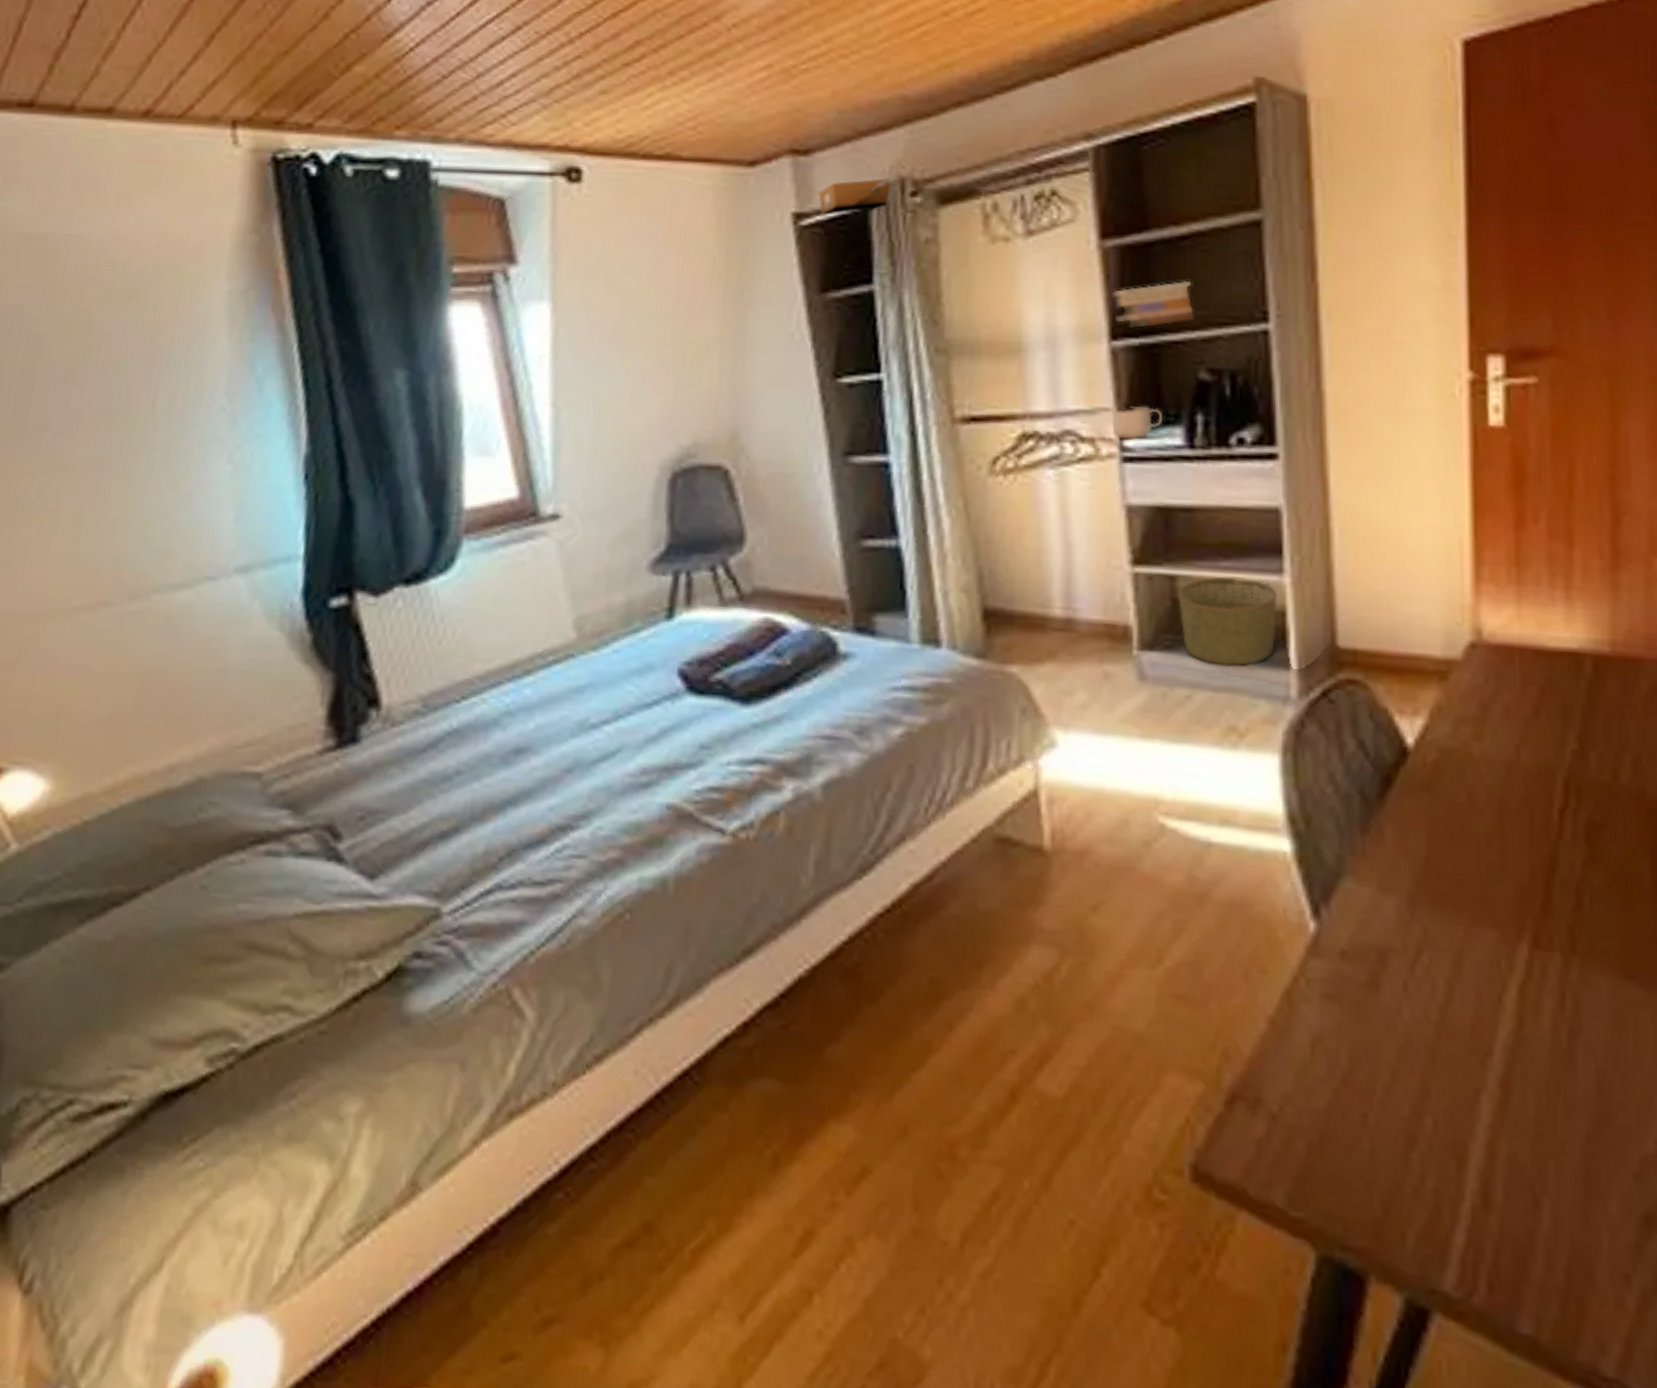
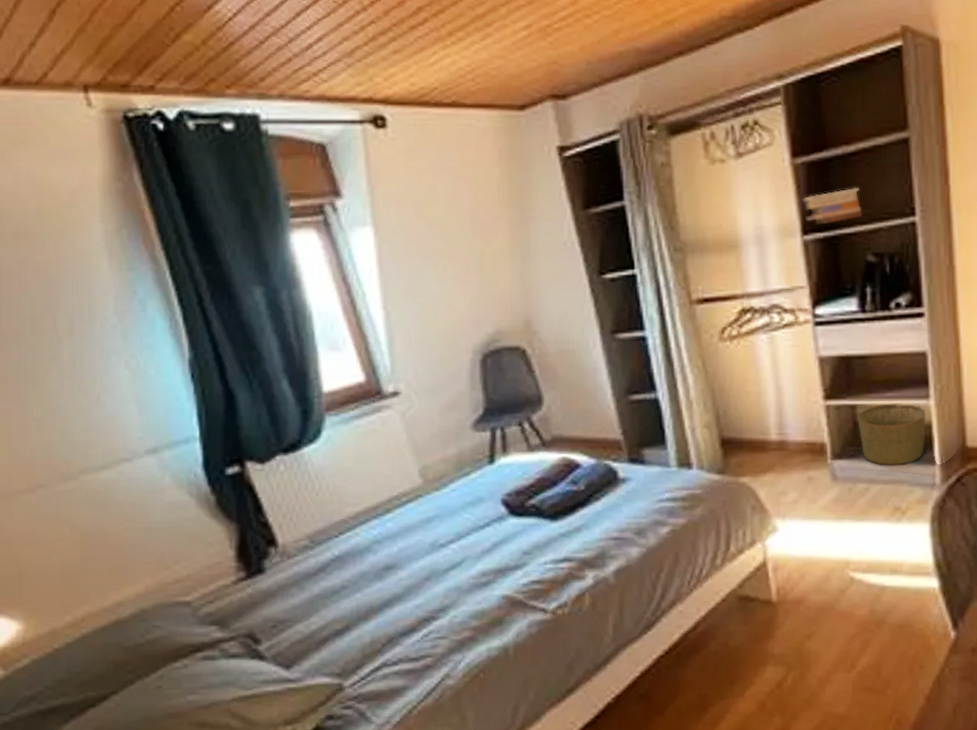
box: present [818,178,892,215] -> none [576,116,633,147]
cup: present [1112,405,1162,440] -> none [806,283,842,309]

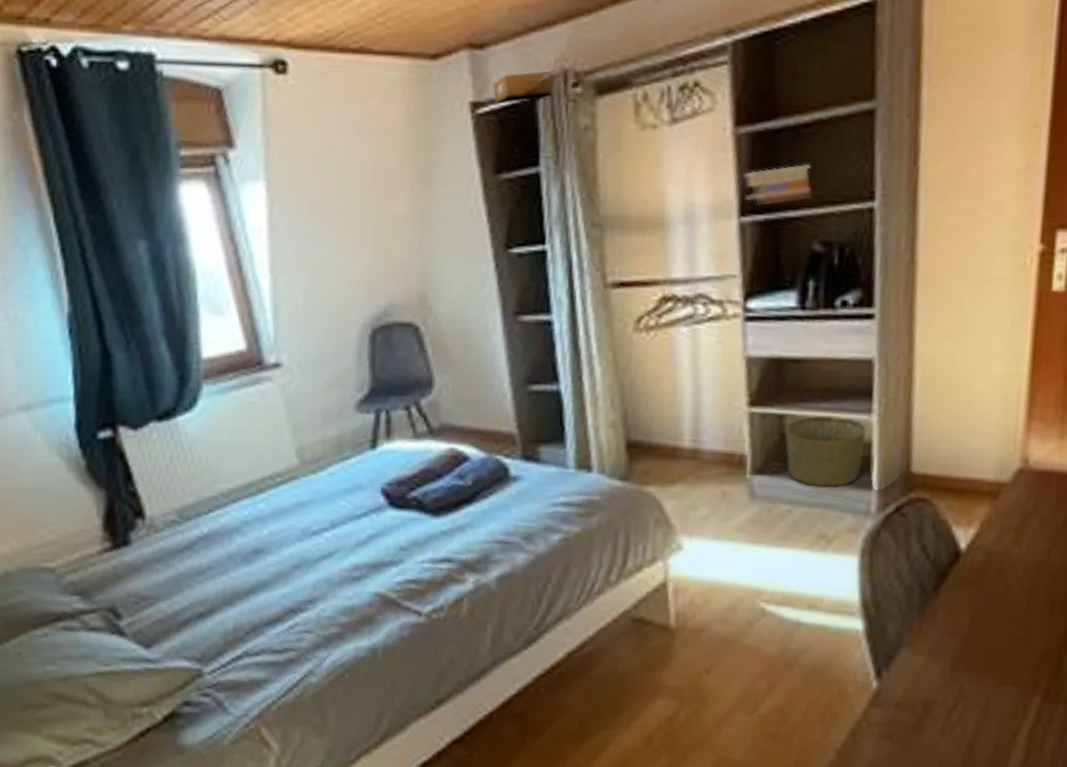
box: none [576,116,633,147] -> present [492,70,556,104]

